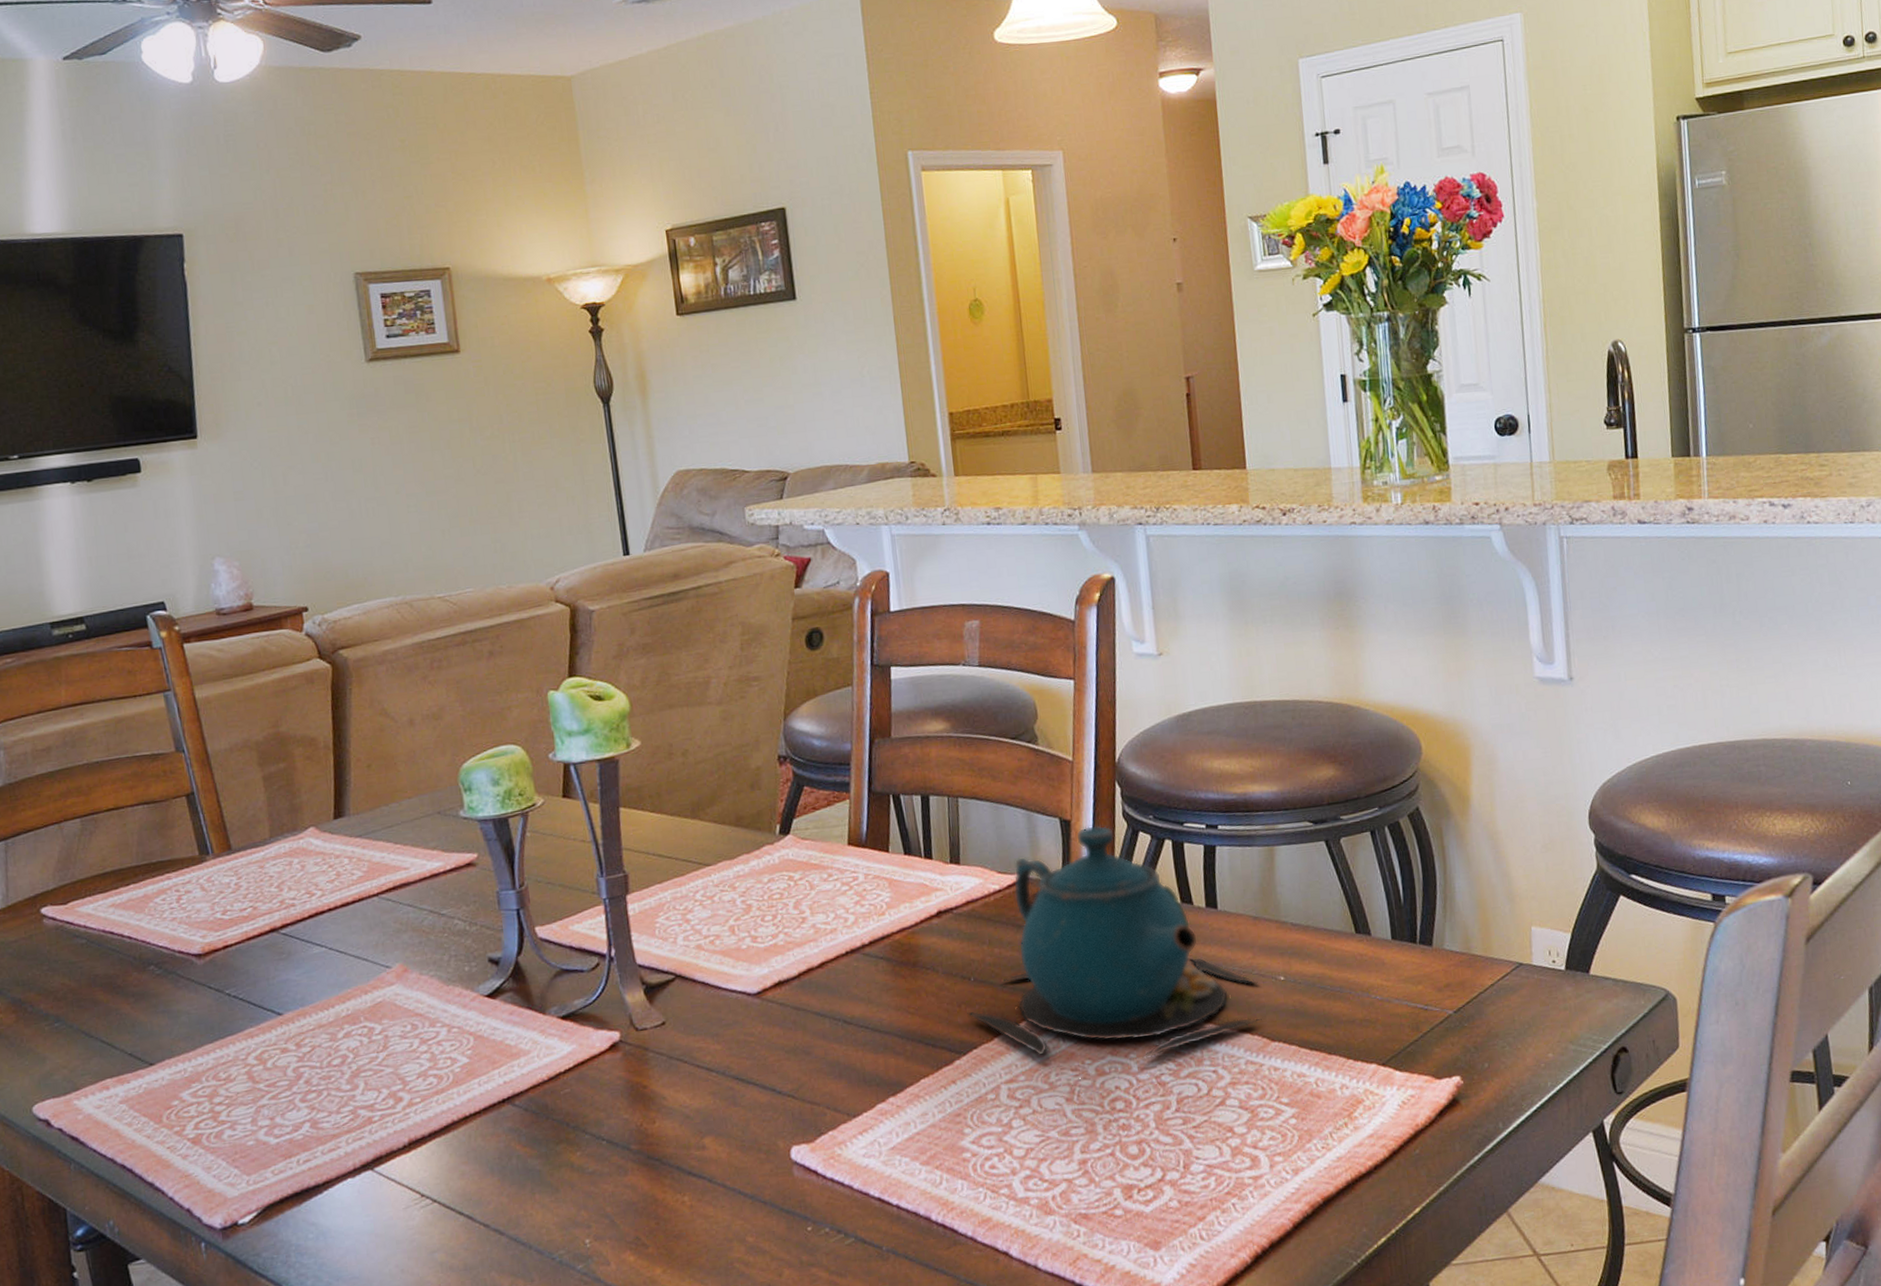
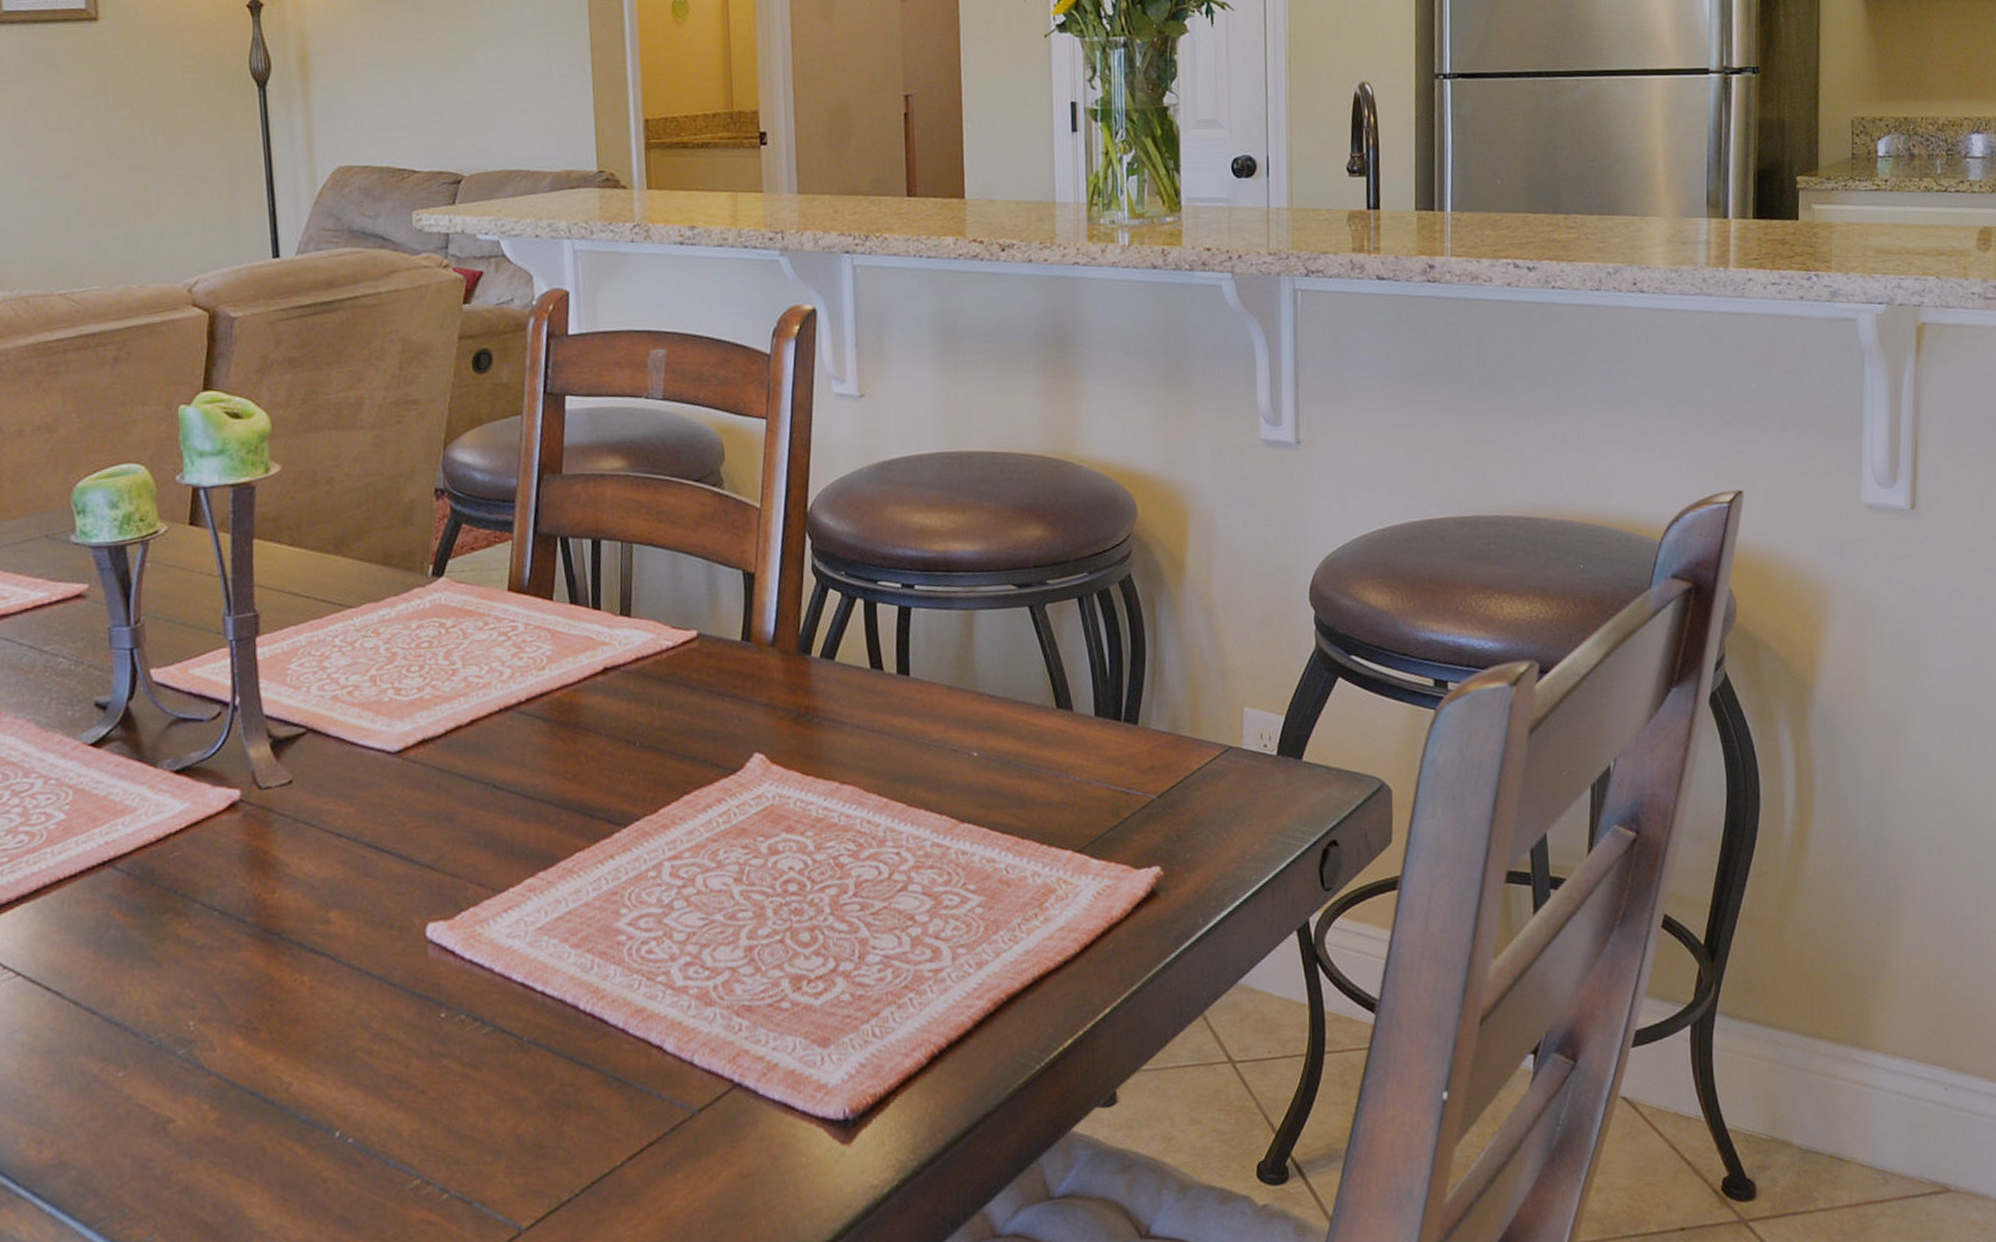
teapot: present [967,825,1264,1058] -> none [630,580,954,836]

